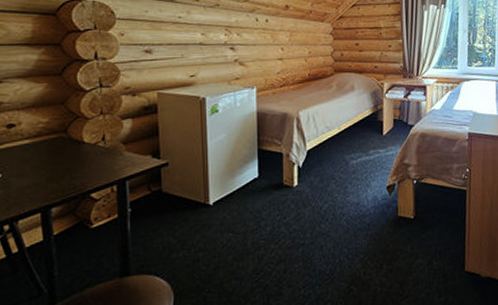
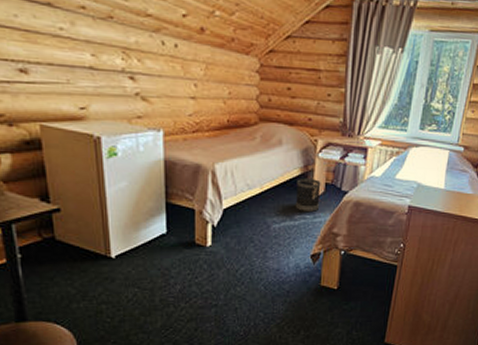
wastebasket: none [369,117,391,147] -> present [295,179,321,212]

